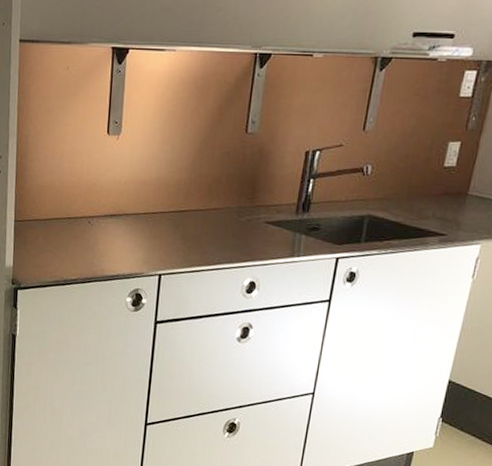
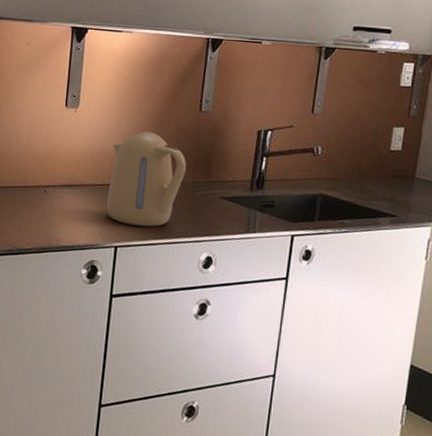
kettle: none [150,157,232,254] -> present [106,131,187,227]

